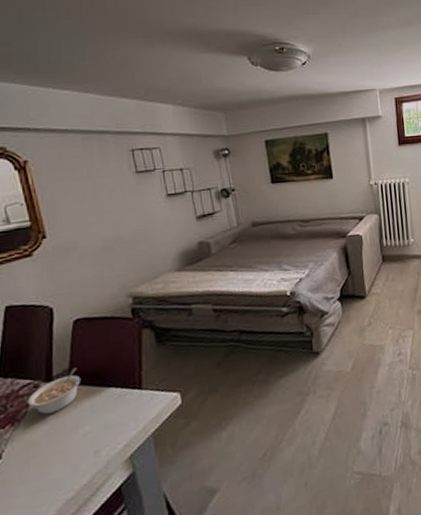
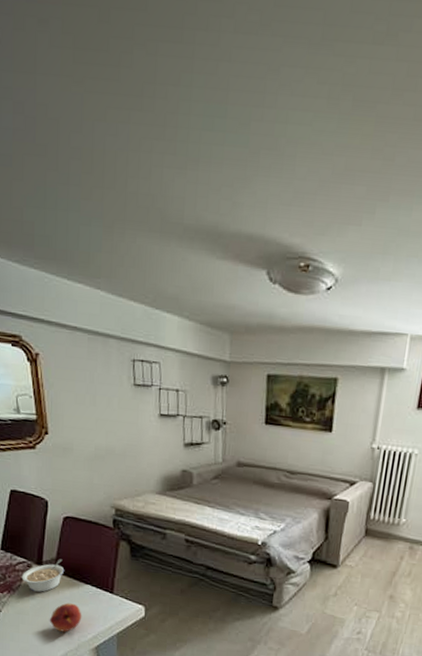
fruit: none [67,414,109,453] -> present [49,603,82,632]

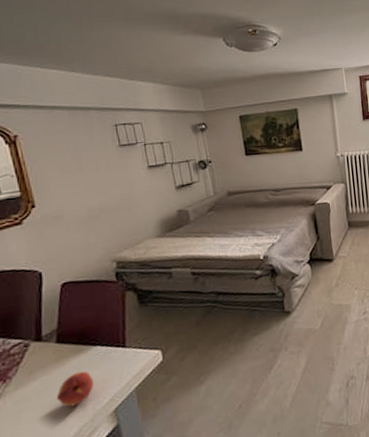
legume: present [21,559,65,592] -> none [18,327,69,372]

